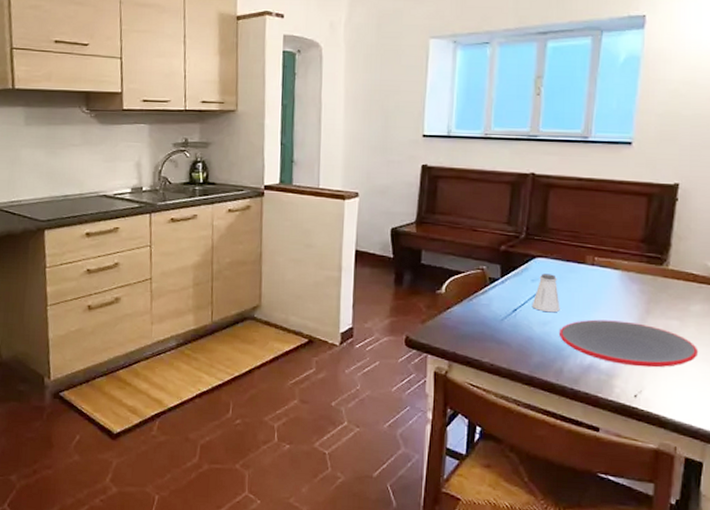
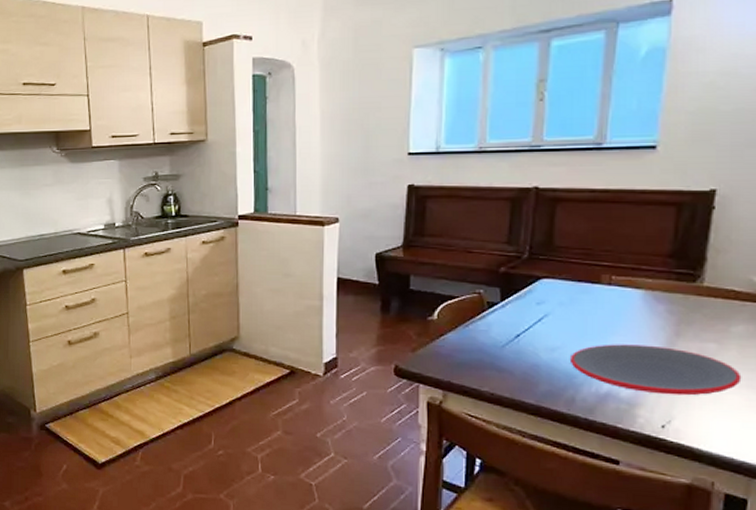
saltshaker: present [531,273,560,313] -> none [537,296,571,338]

